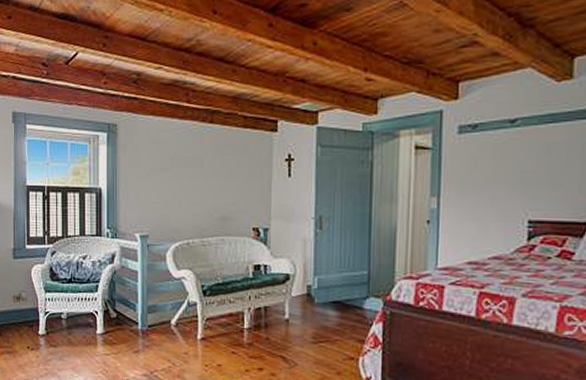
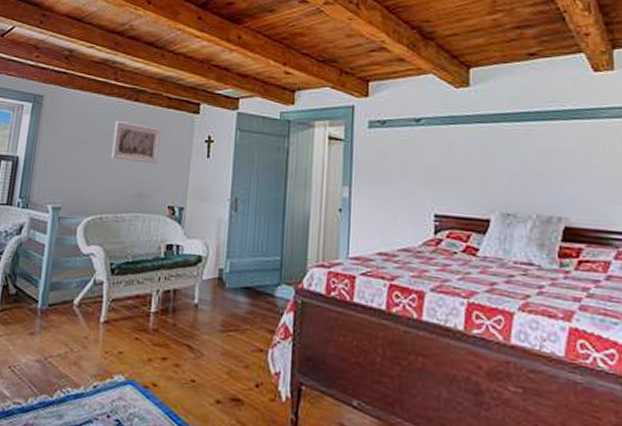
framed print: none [192,144,239,187] -> present [112,120,161,165]

